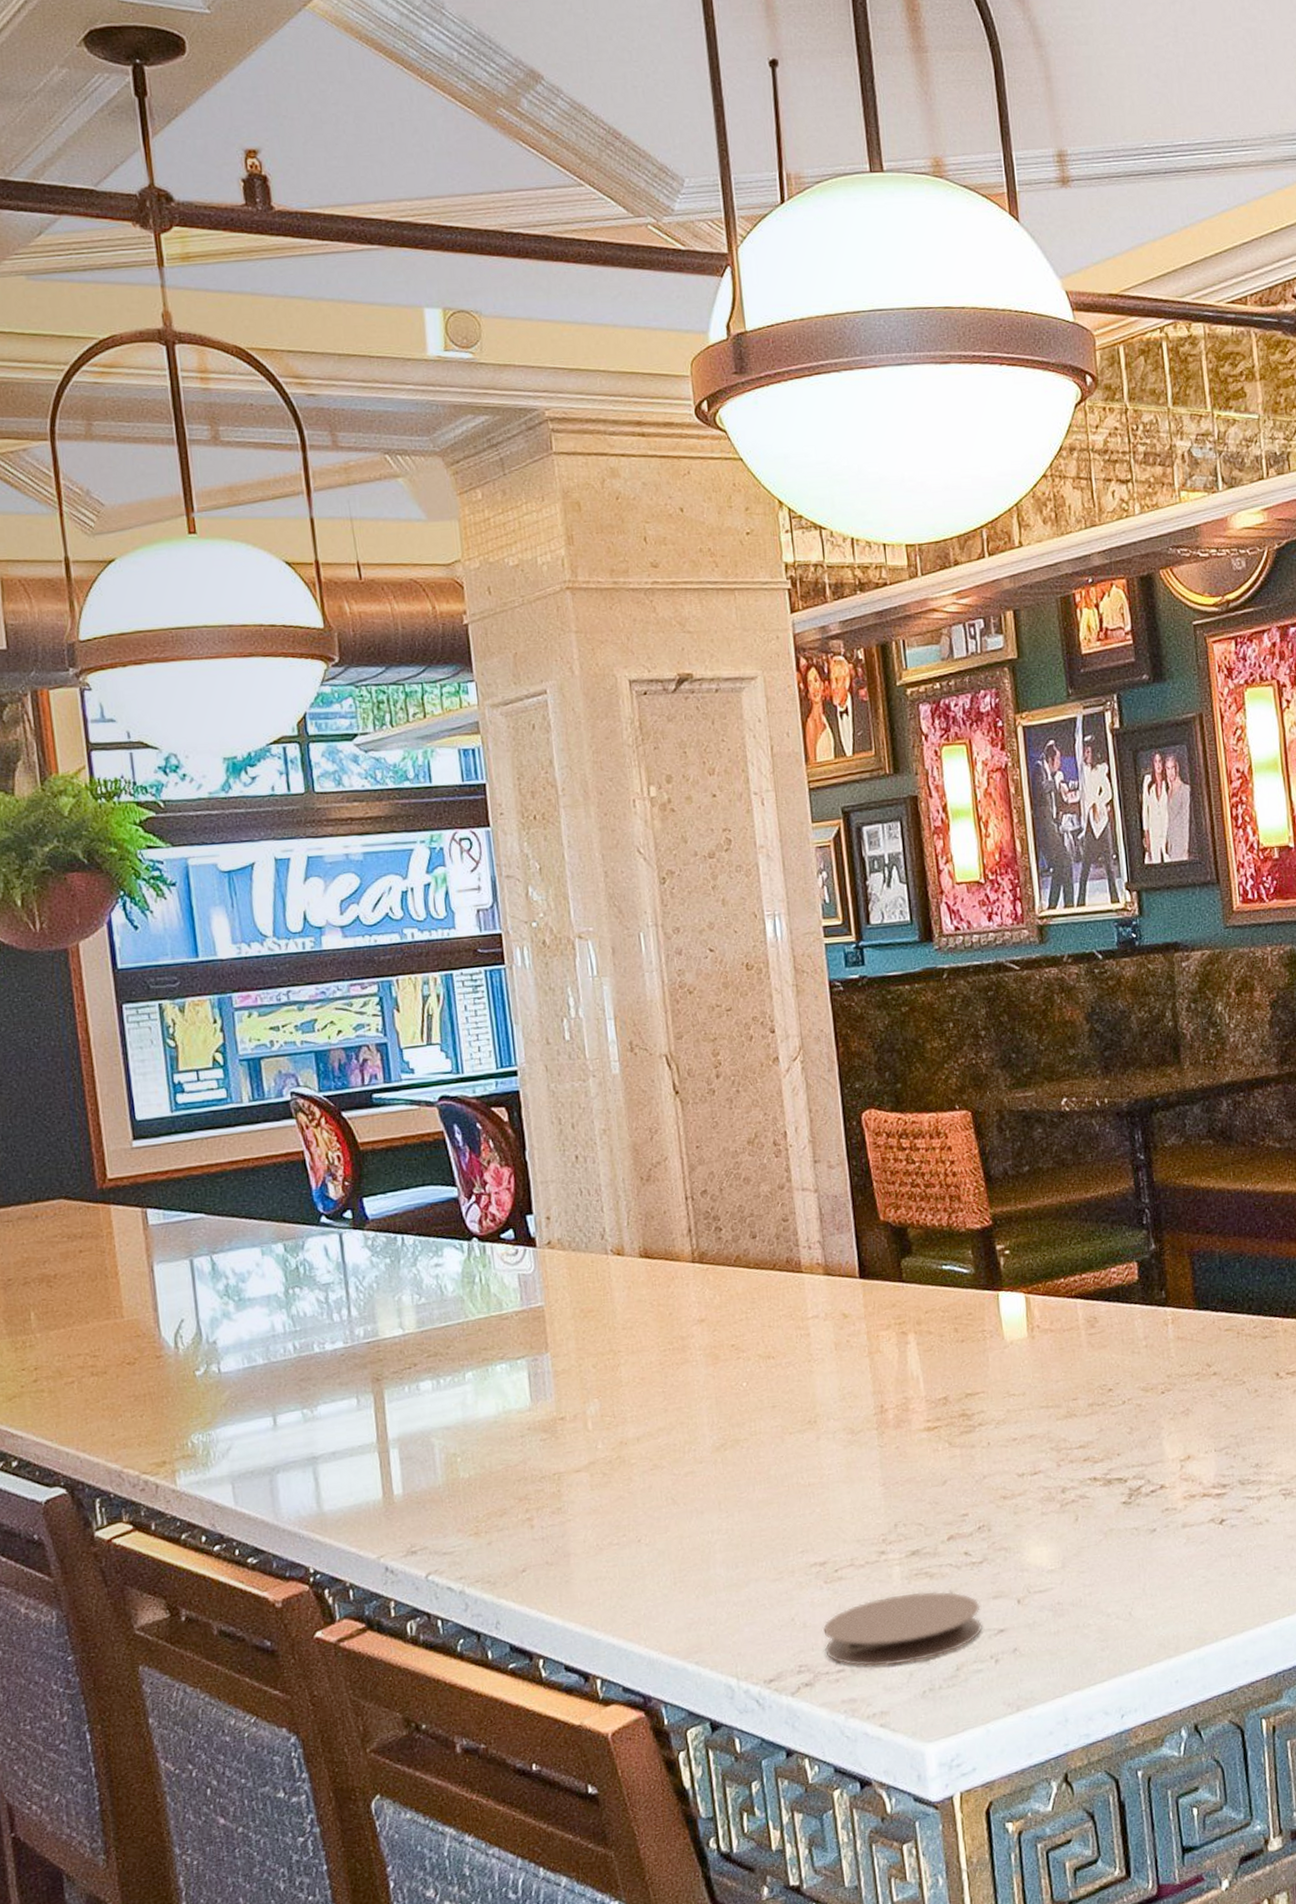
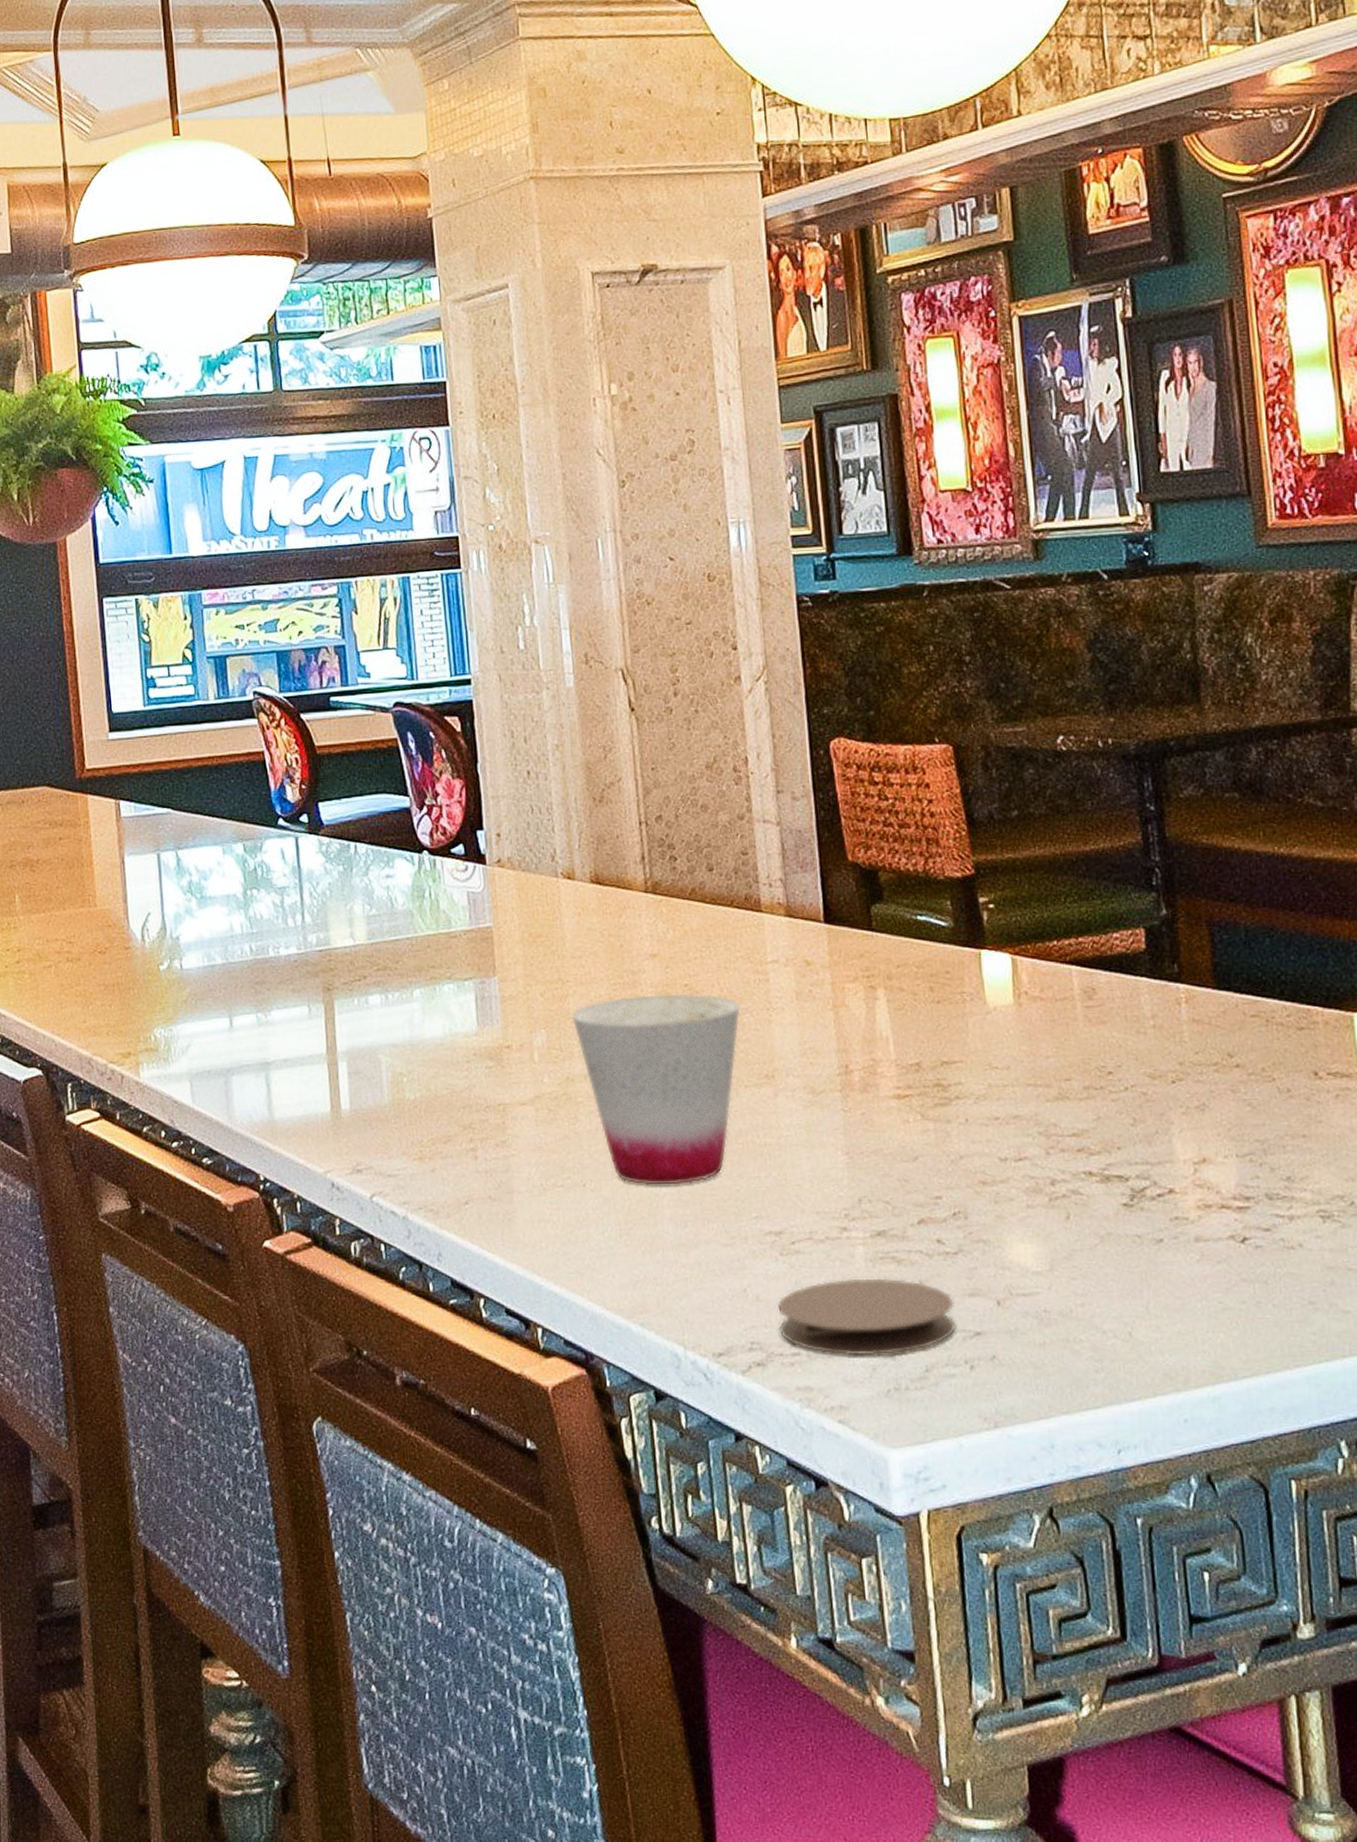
cup: none [623,1352,785,1534] -> present [571,993,742,1185]

